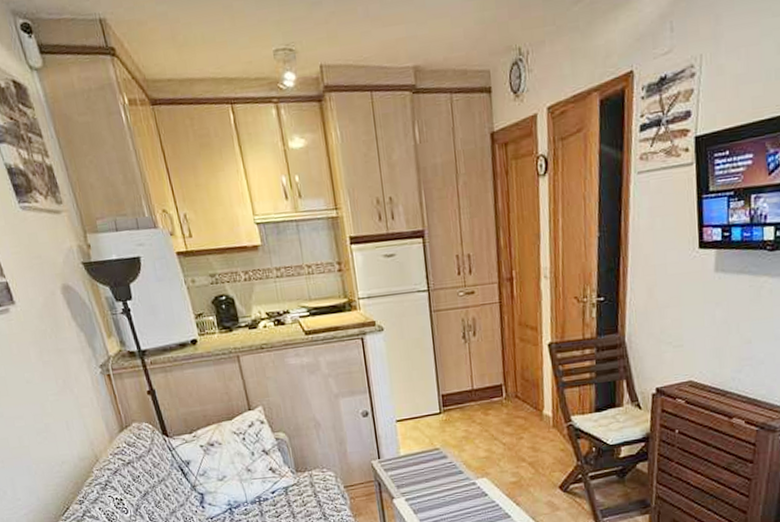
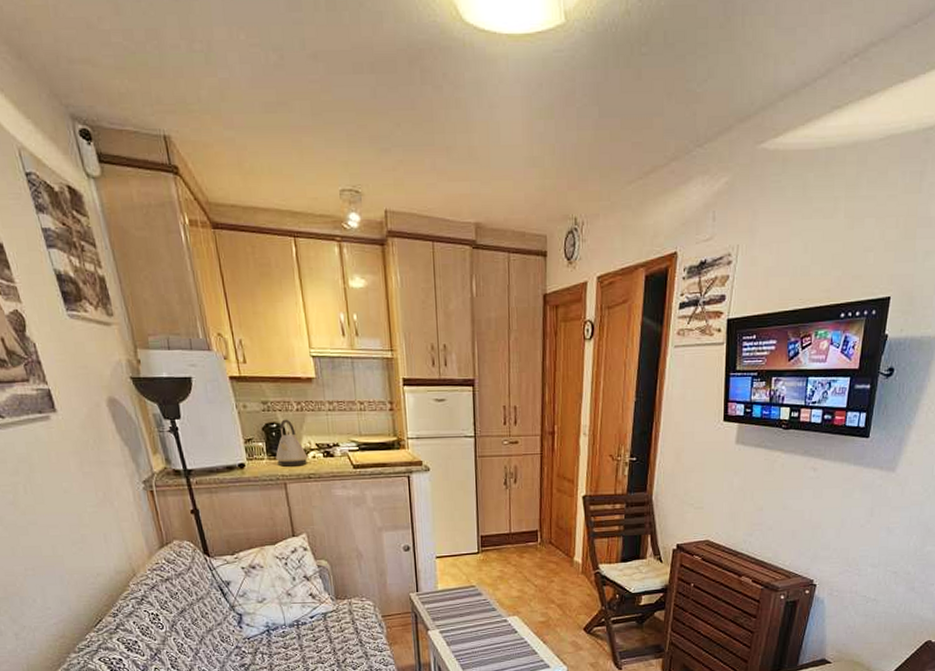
kettle: none [227,290,259,340] -> present [275,419,308,468]

